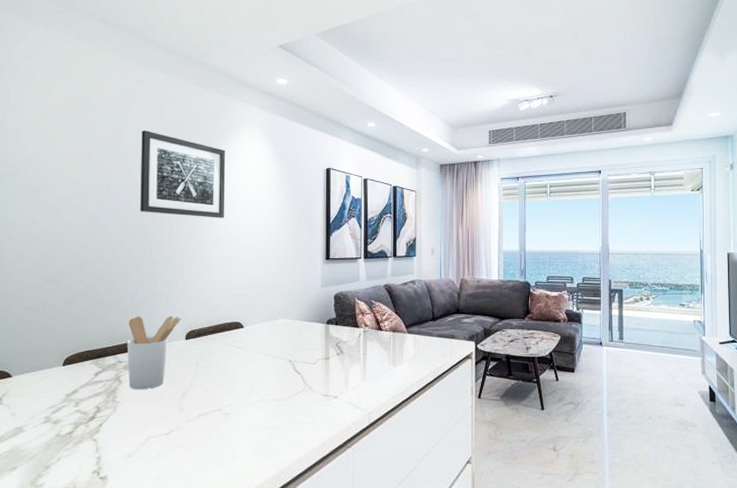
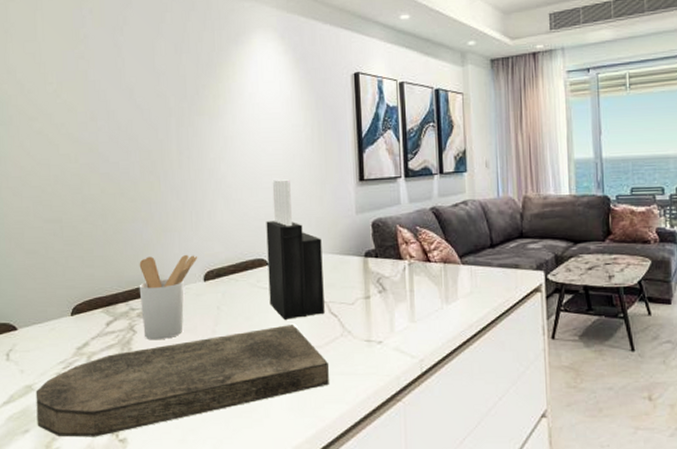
cutting board: none [24,380,290,475] -> present [35,325,329,437]
wall art: present [140,131,226,218] -> none [140,43,240,140]
knife block: none [242,255,291,375] -> present [266,179,325,320]

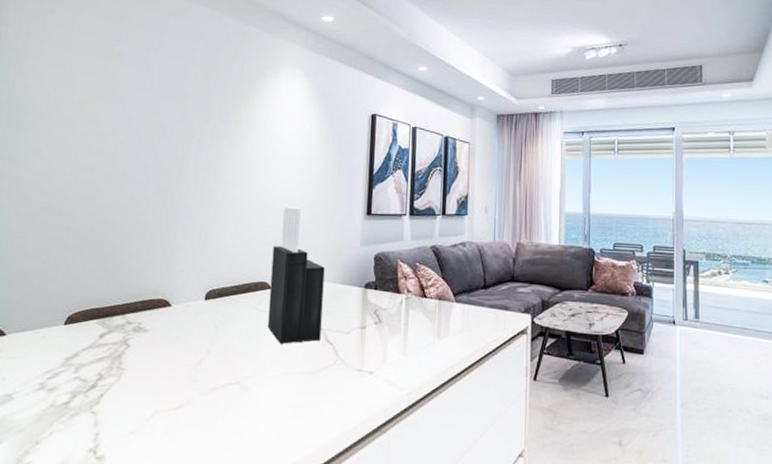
cutting board: present [35,325,329,437] -> none [11,349,319,453]
utensil holder: present [139,254,198,340] -> none [137,271,202,356]

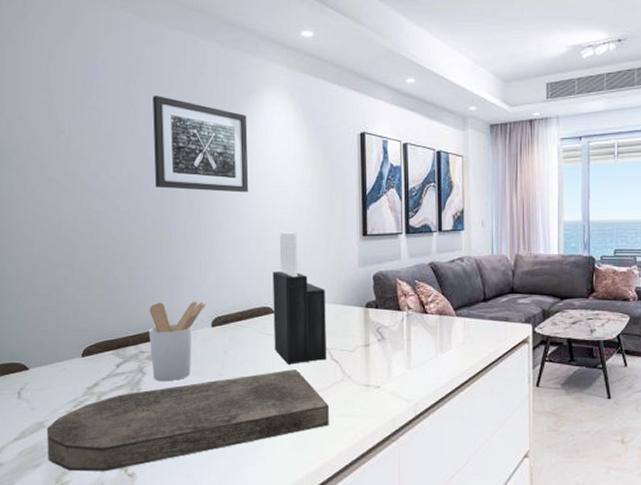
cutting board: none [11,349,319,453] -> present [46,369,329,472]
utensil holder: none [137,271,202,356] -> present [148,301,206,382]
wall art: none [164,66,263,165] -> present [152,96,249,193]

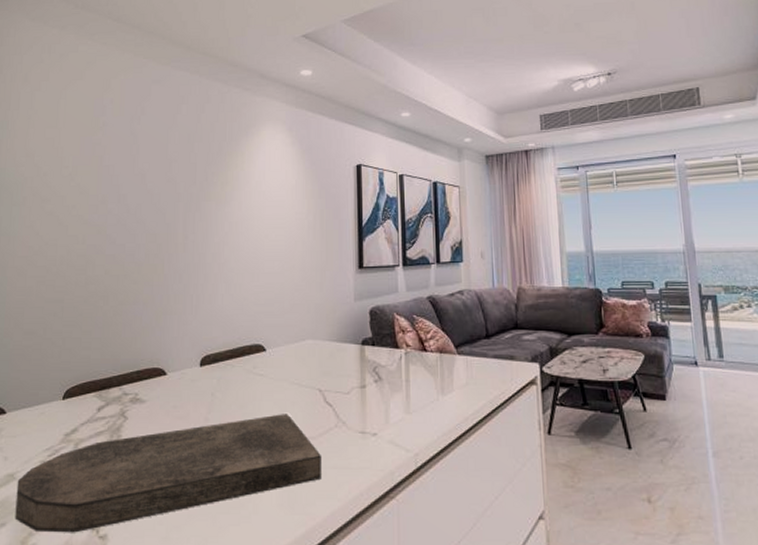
utensil holder: present [148,301,206,382] -> none [134,338,196,428]
wall art: present [152,96,249,193] -> none [152,132,246,225]
knife block: present [272,232,327,364] -> none [264,265,320,408]

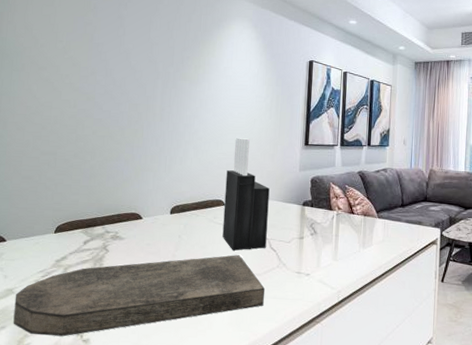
knife block: none [264,265,320,408] -> present [222,138,270,251]

